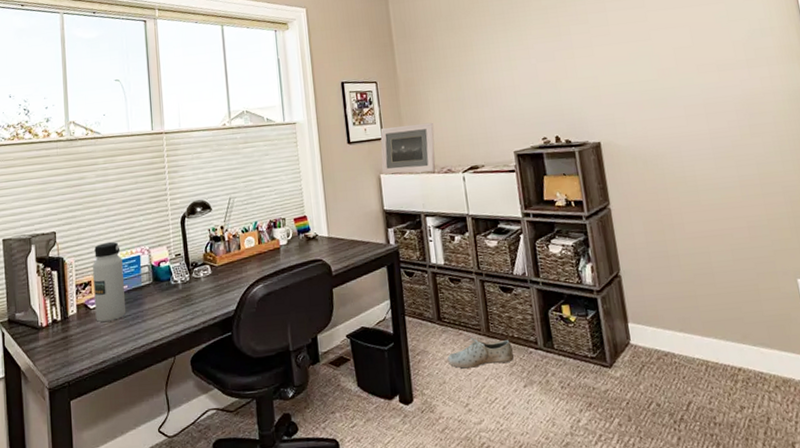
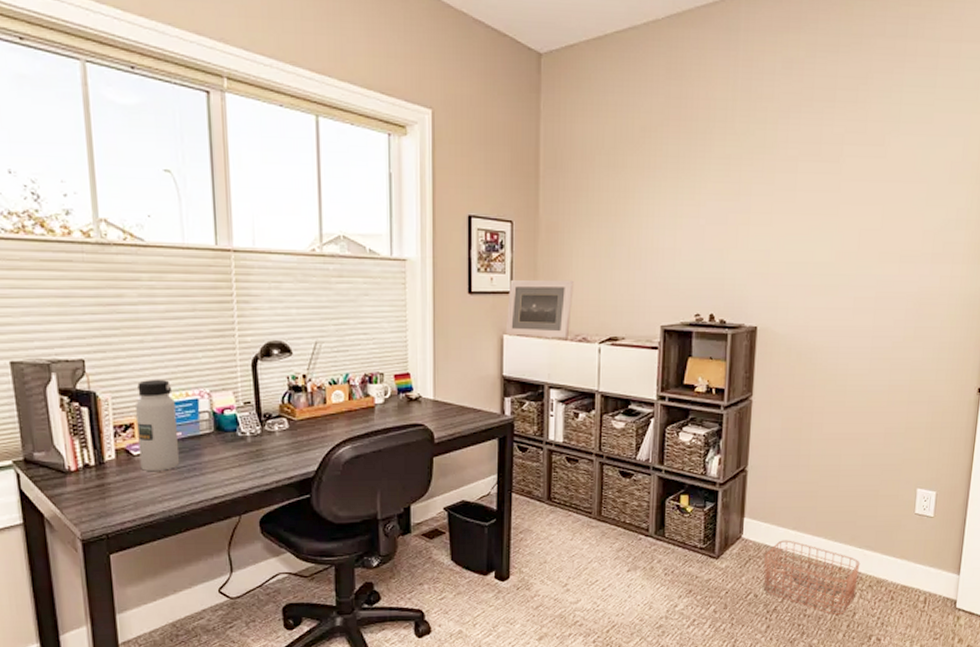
shoe: present [447,337,515,369] -> none [551,519,623,550]
basket: none [656,342,764,422] -> present [764,540,861,616]

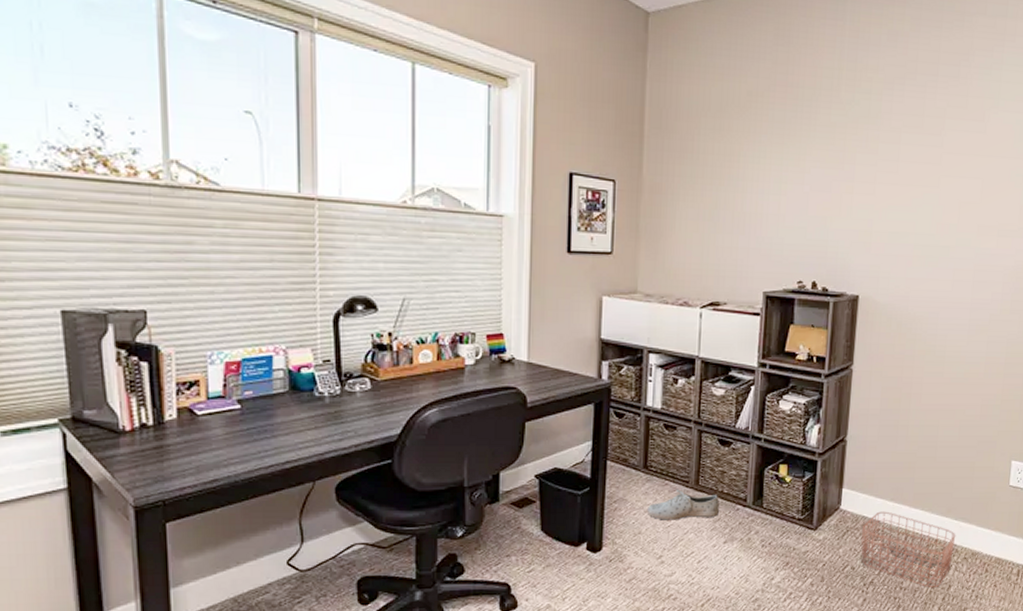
water bottle: present [136,380,180,471] -> none [202,334,250,432]
picture frame: present [505,279,574,339] -> none [604,240,676,303]
shoe: none [551,519,623,550] -> present [646,489,720,520]

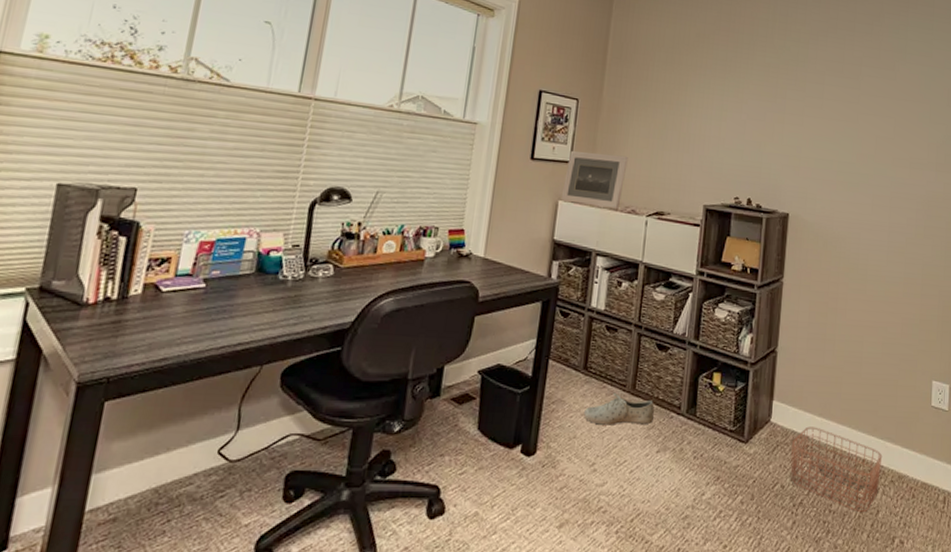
picture frame: none [604,240,676,303] -> present [560,151,628,210]

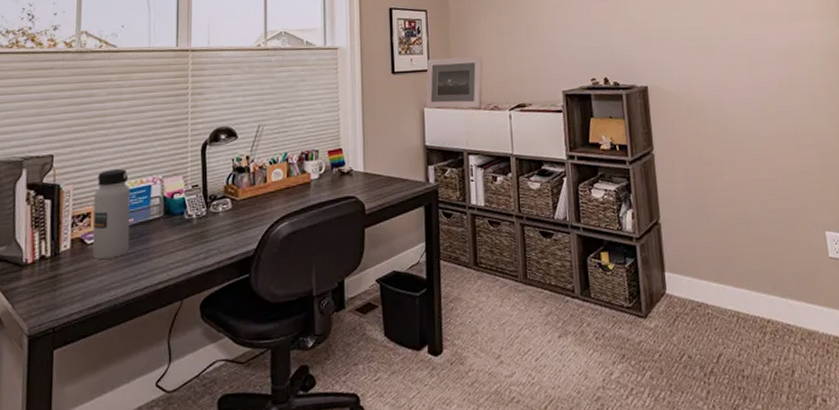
water bottle: none [166,214,222,310] -> present [92,169,130,259]
shoe: present [583,392,655,425] -> none [481,284,551,318]
basket: present [790,426,883,513] -> none [690,293,790,375]

